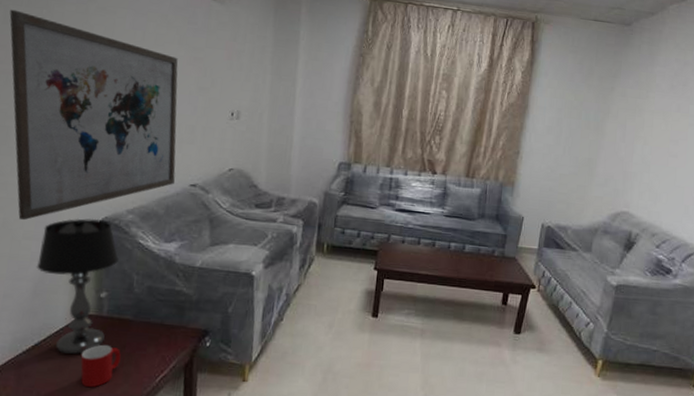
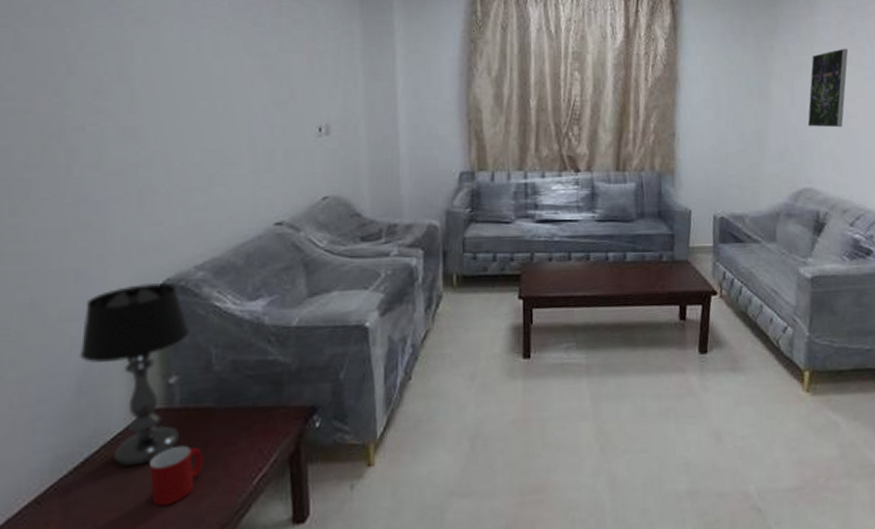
wall art: present [9,9,178,221] -> none [21,32,254,298]
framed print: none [633,96,679,165] -> present [807,48,849,128]

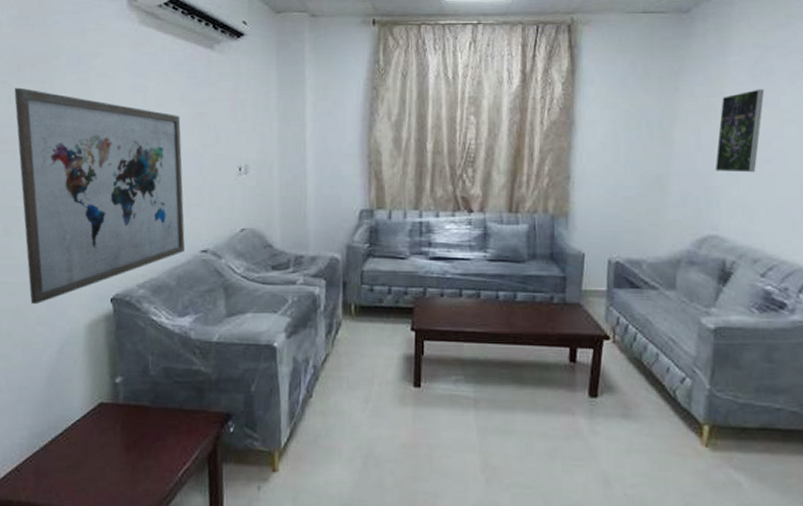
wall art: none [21,32,254,298] -> present [14,87,185,305]
table lamp: present [78,282,189,466] -> none [49,296,132,448]
cup: present [148,445,203,507] -> none [98,435,140,486]

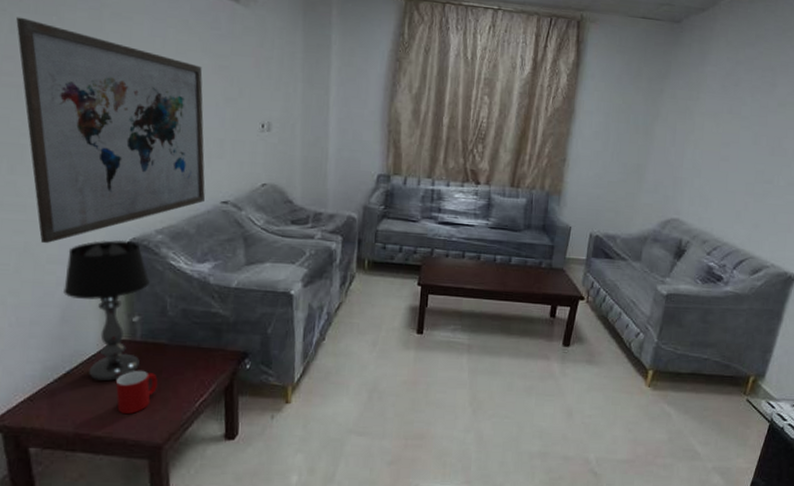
table lamp: none [49,296,132,448] -> present [62,239,150,381]
cup: none [98,435,140,486] -> present [115,370,158,415]
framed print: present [715,89,765,173] -> none [683,97,731,169]

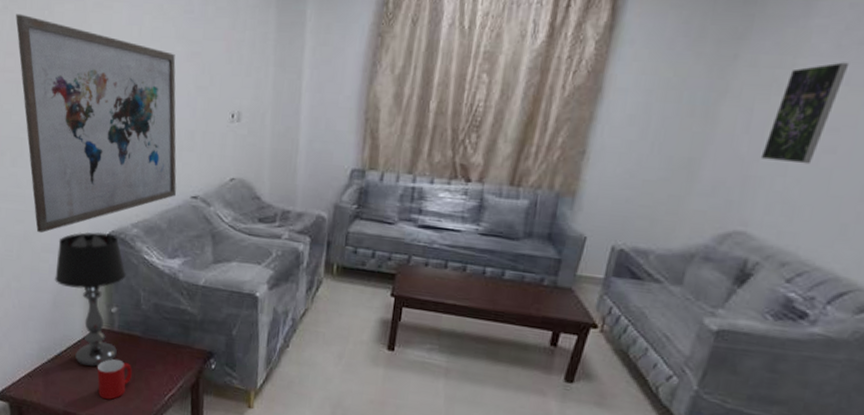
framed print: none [683,97,731,169] -> present [760,62,850,165]

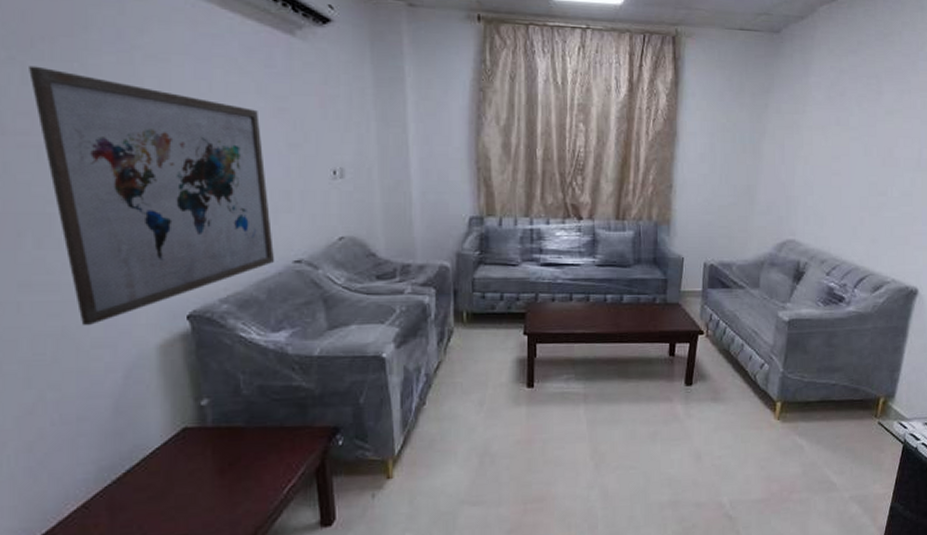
table lamp: present [54,231,126,367] -> none [113,313,217,476]
cup: present [97,358,132,400] -> none [186,459,236,512]
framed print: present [760,62,850,165] -> none [795,108,838,185]

